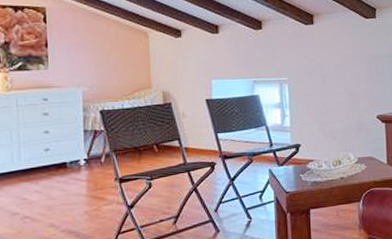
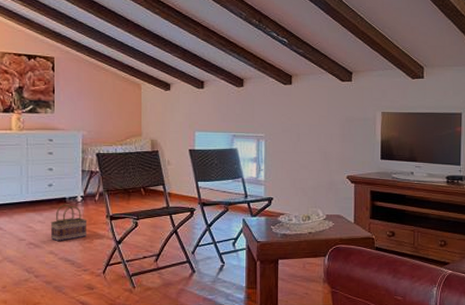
basket: none [48,169,93,213] -> present [50,204,87,242]

